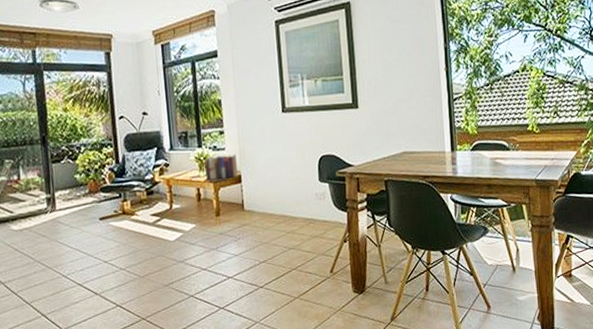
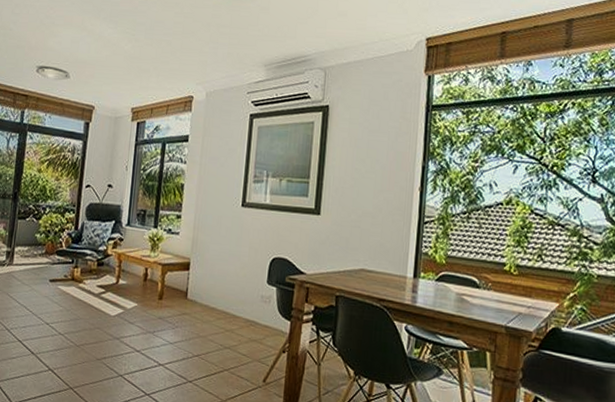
books: present [205,153,239,180] -> none [156,237,189,264]

